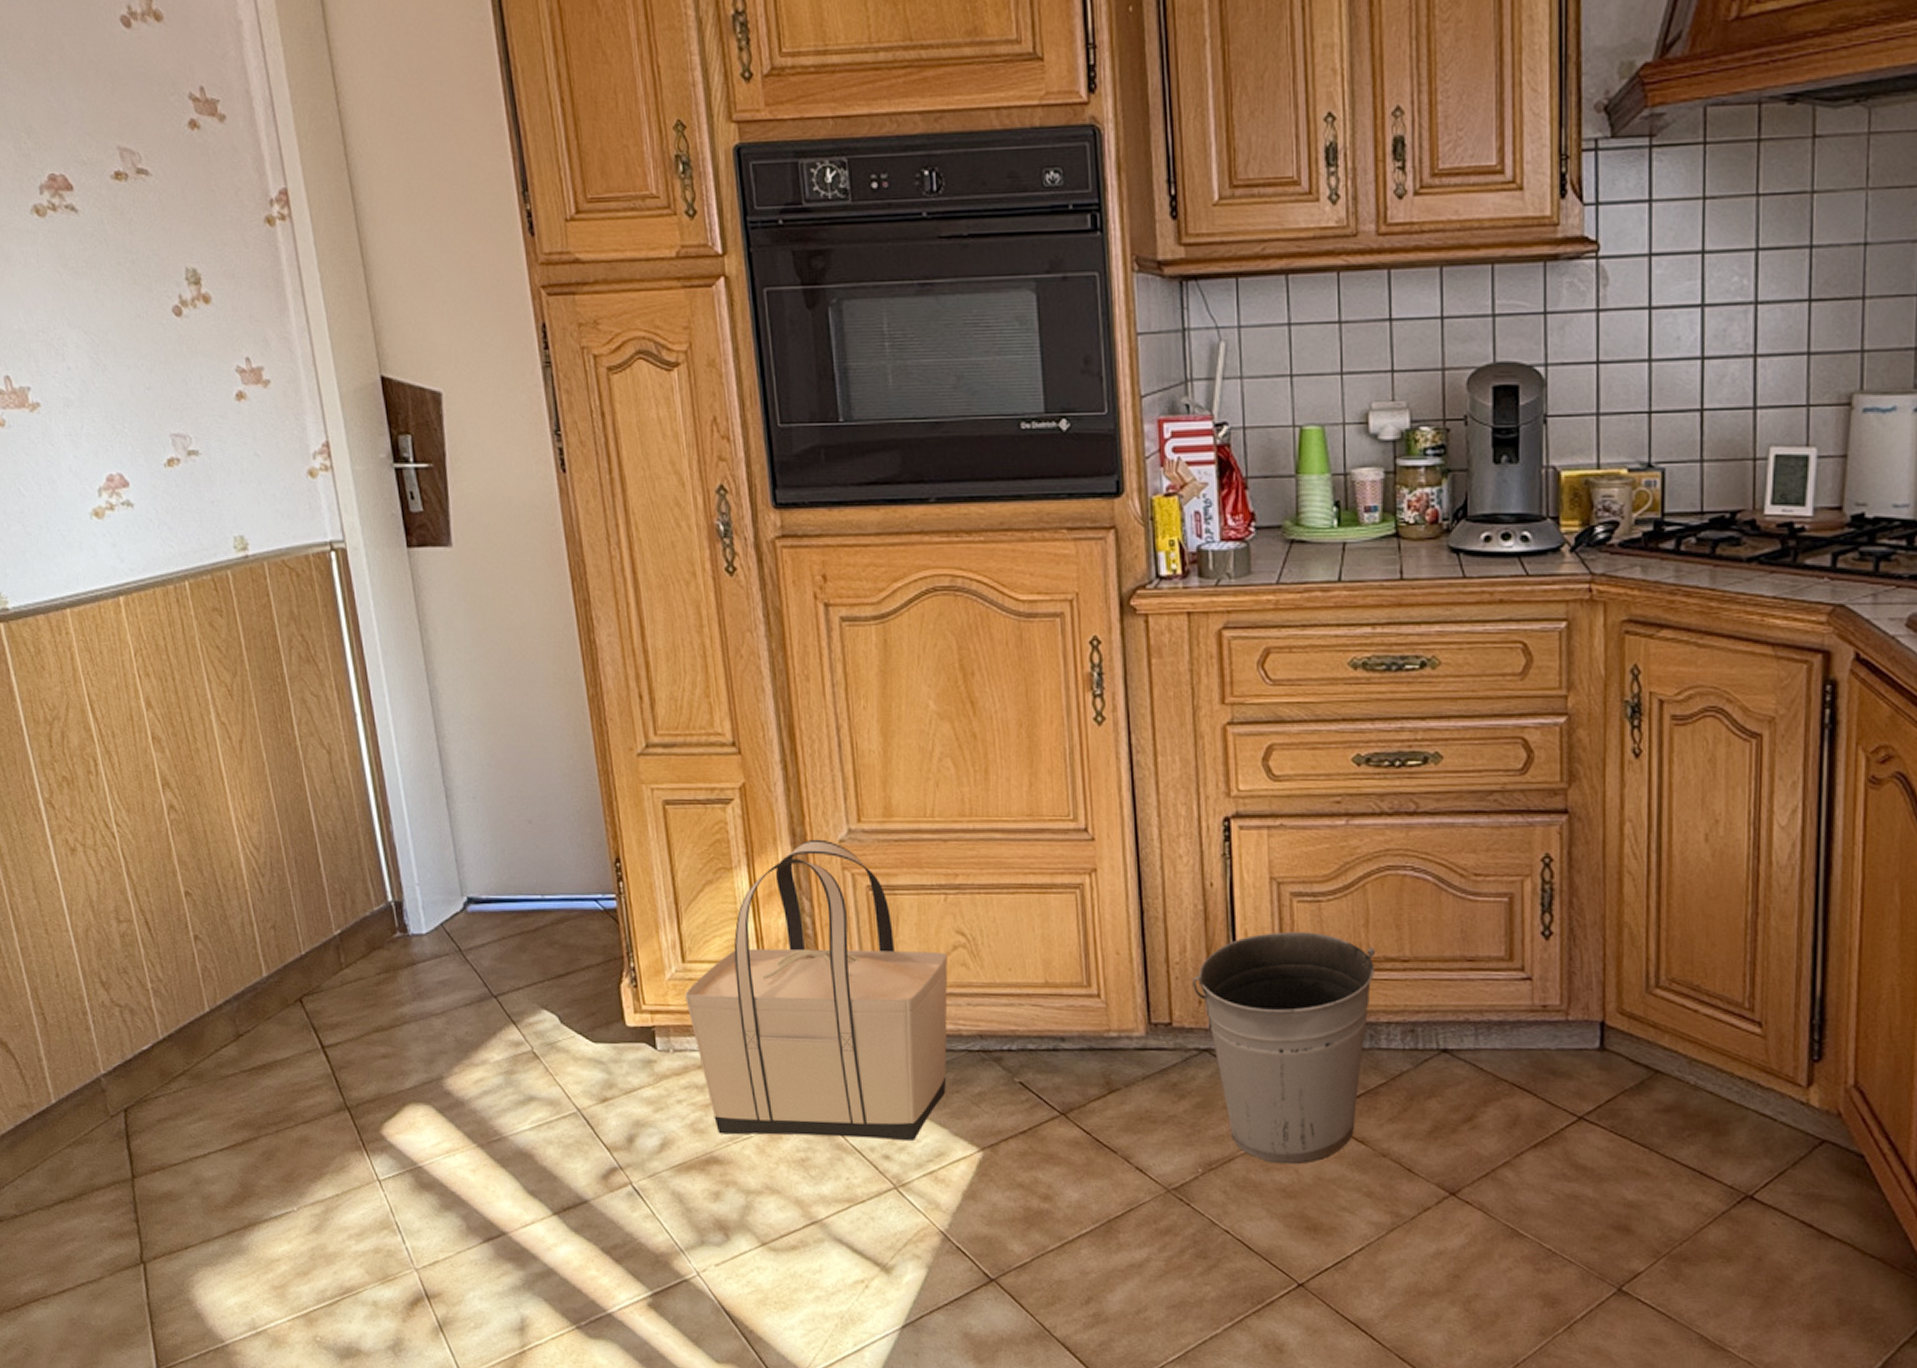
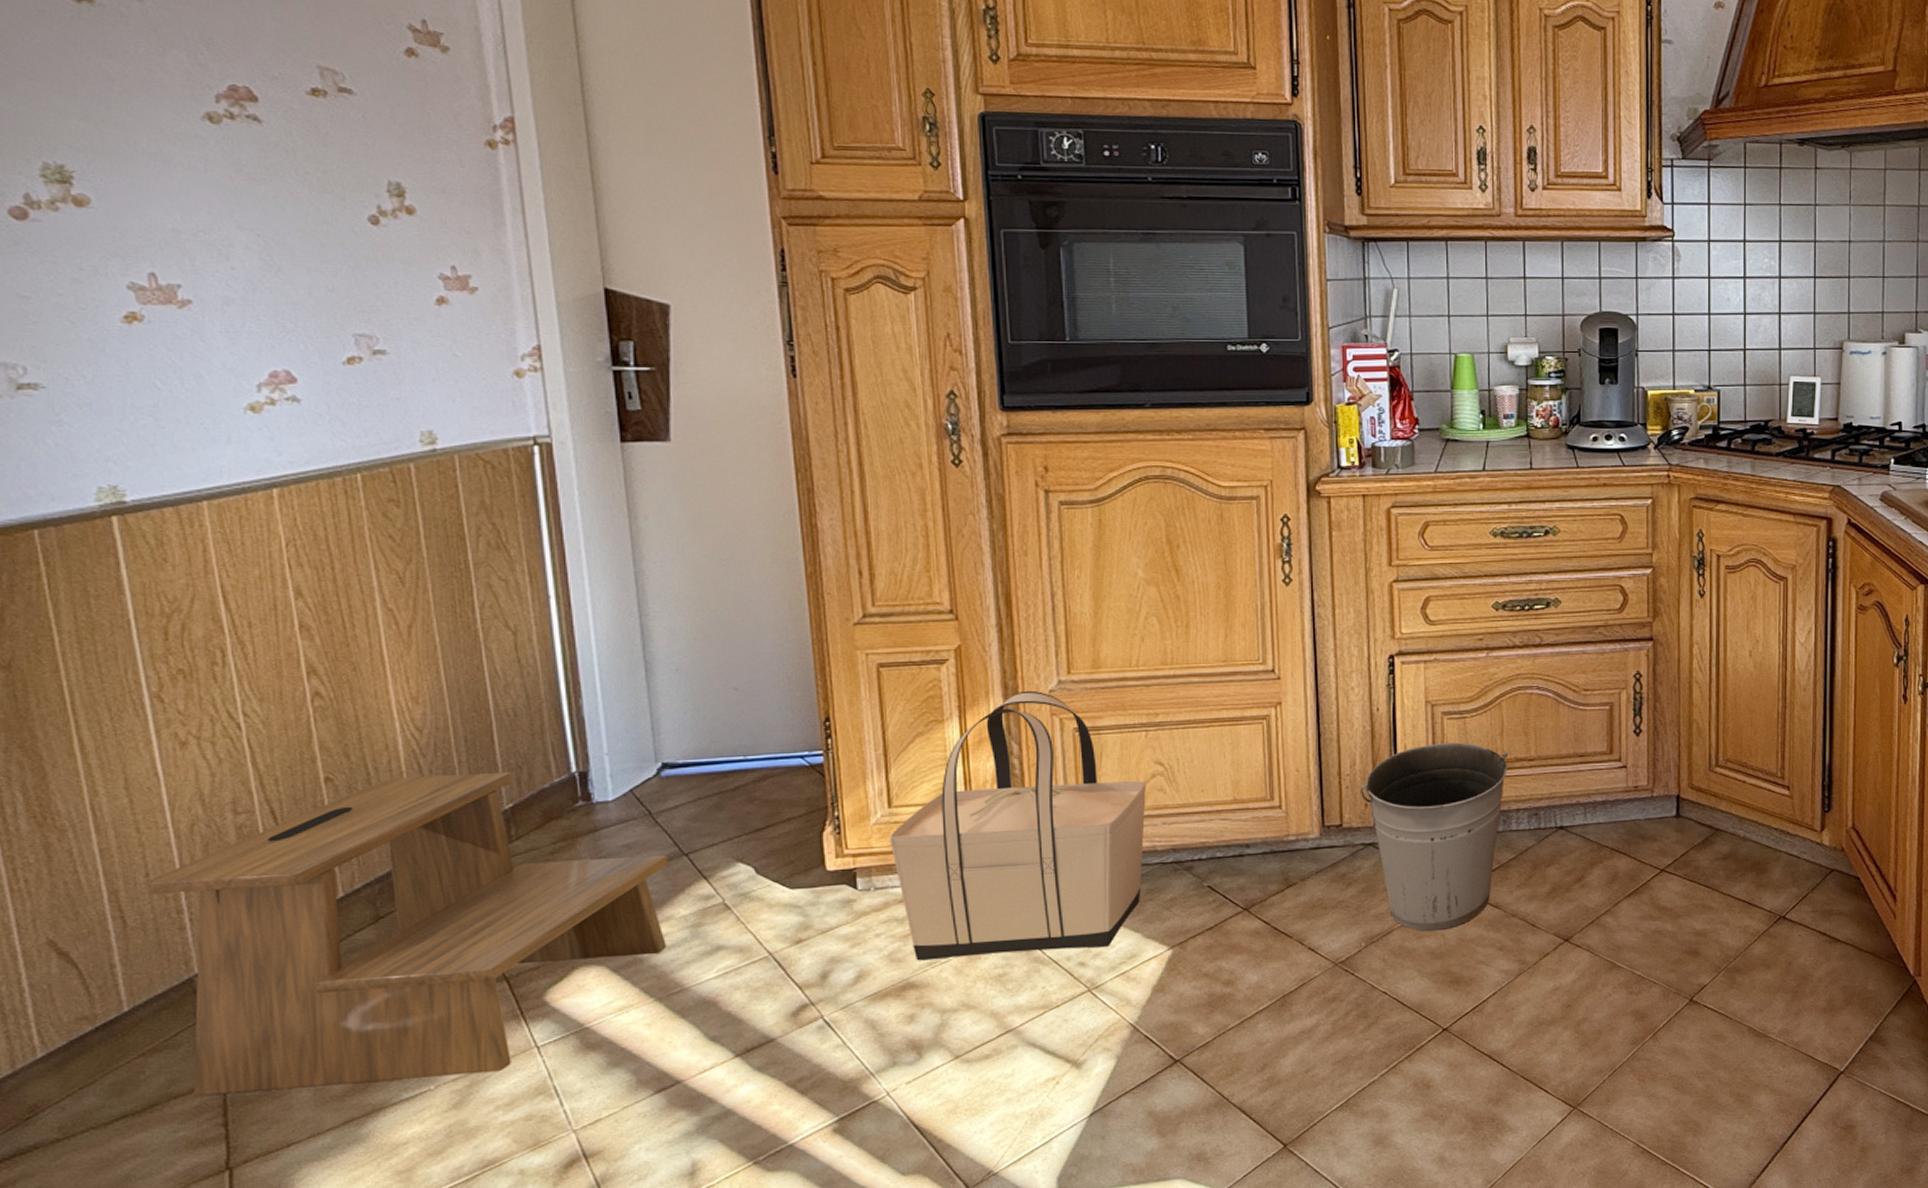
step stool: none [57,895,484,1200] -> present [145,771,668,1097]

